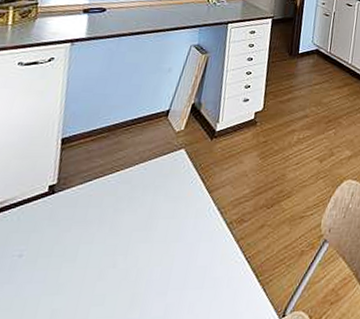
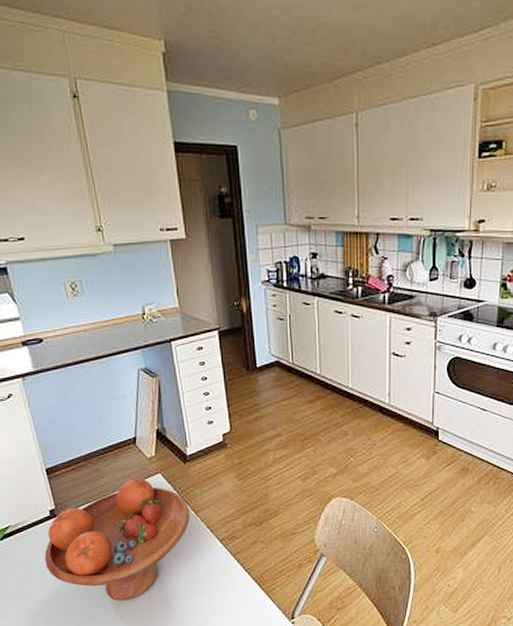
fruit bowl: none [20,152,204,299] -> present [44,478,190,601]

